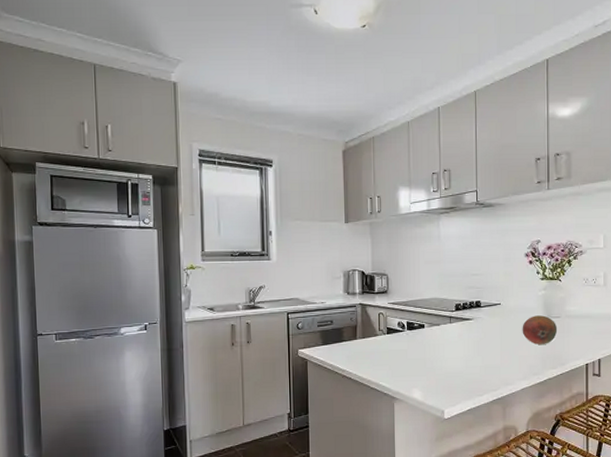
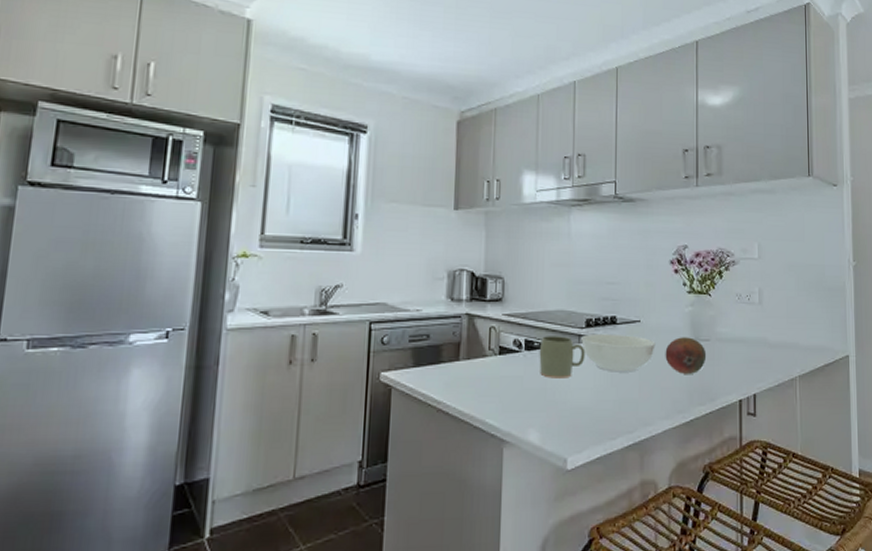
mug: none [419,318,456,351] -> present [539,336,585,378]
bowl: none [452,315,514,345] -> present [581,333,655,372]

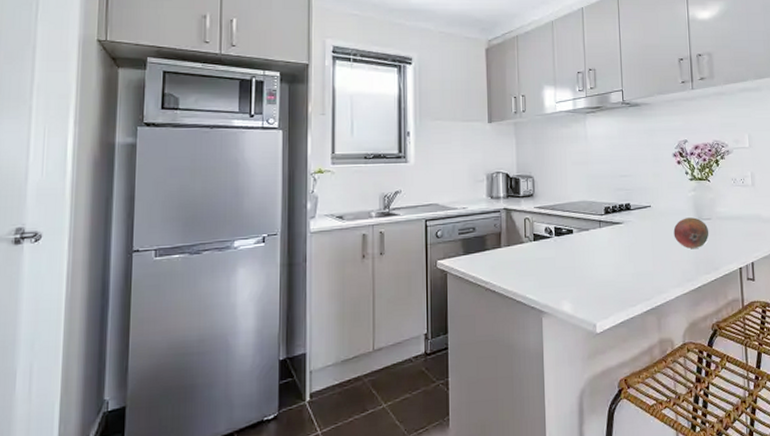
mug: present [539,336,585,378] -> none [567,222,606,258]
bowl: present [581,333,655,372] -> none [602,218,665,250]

